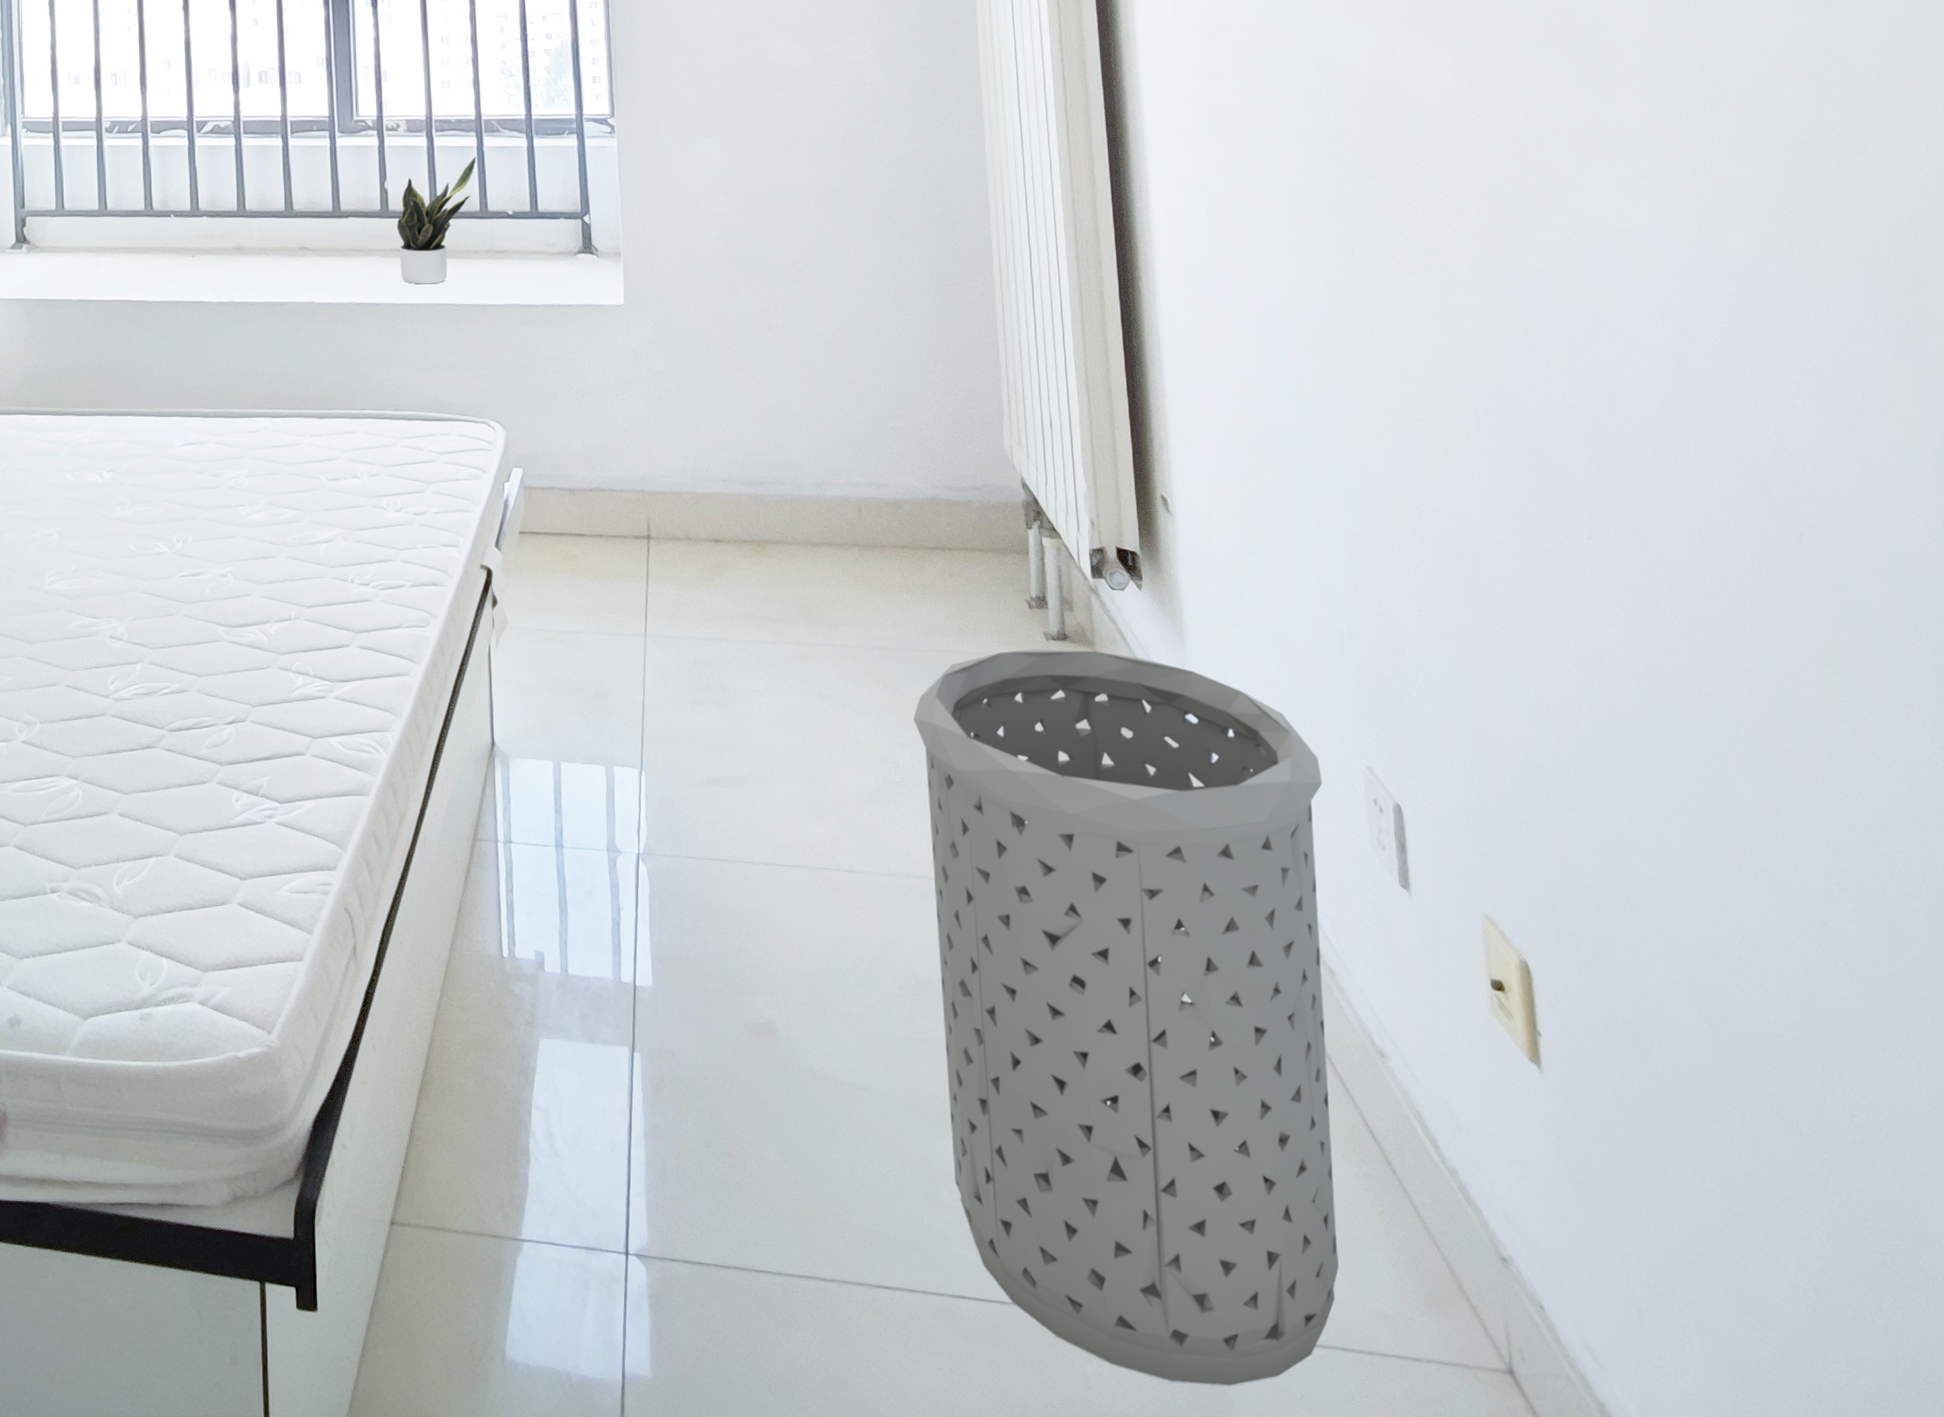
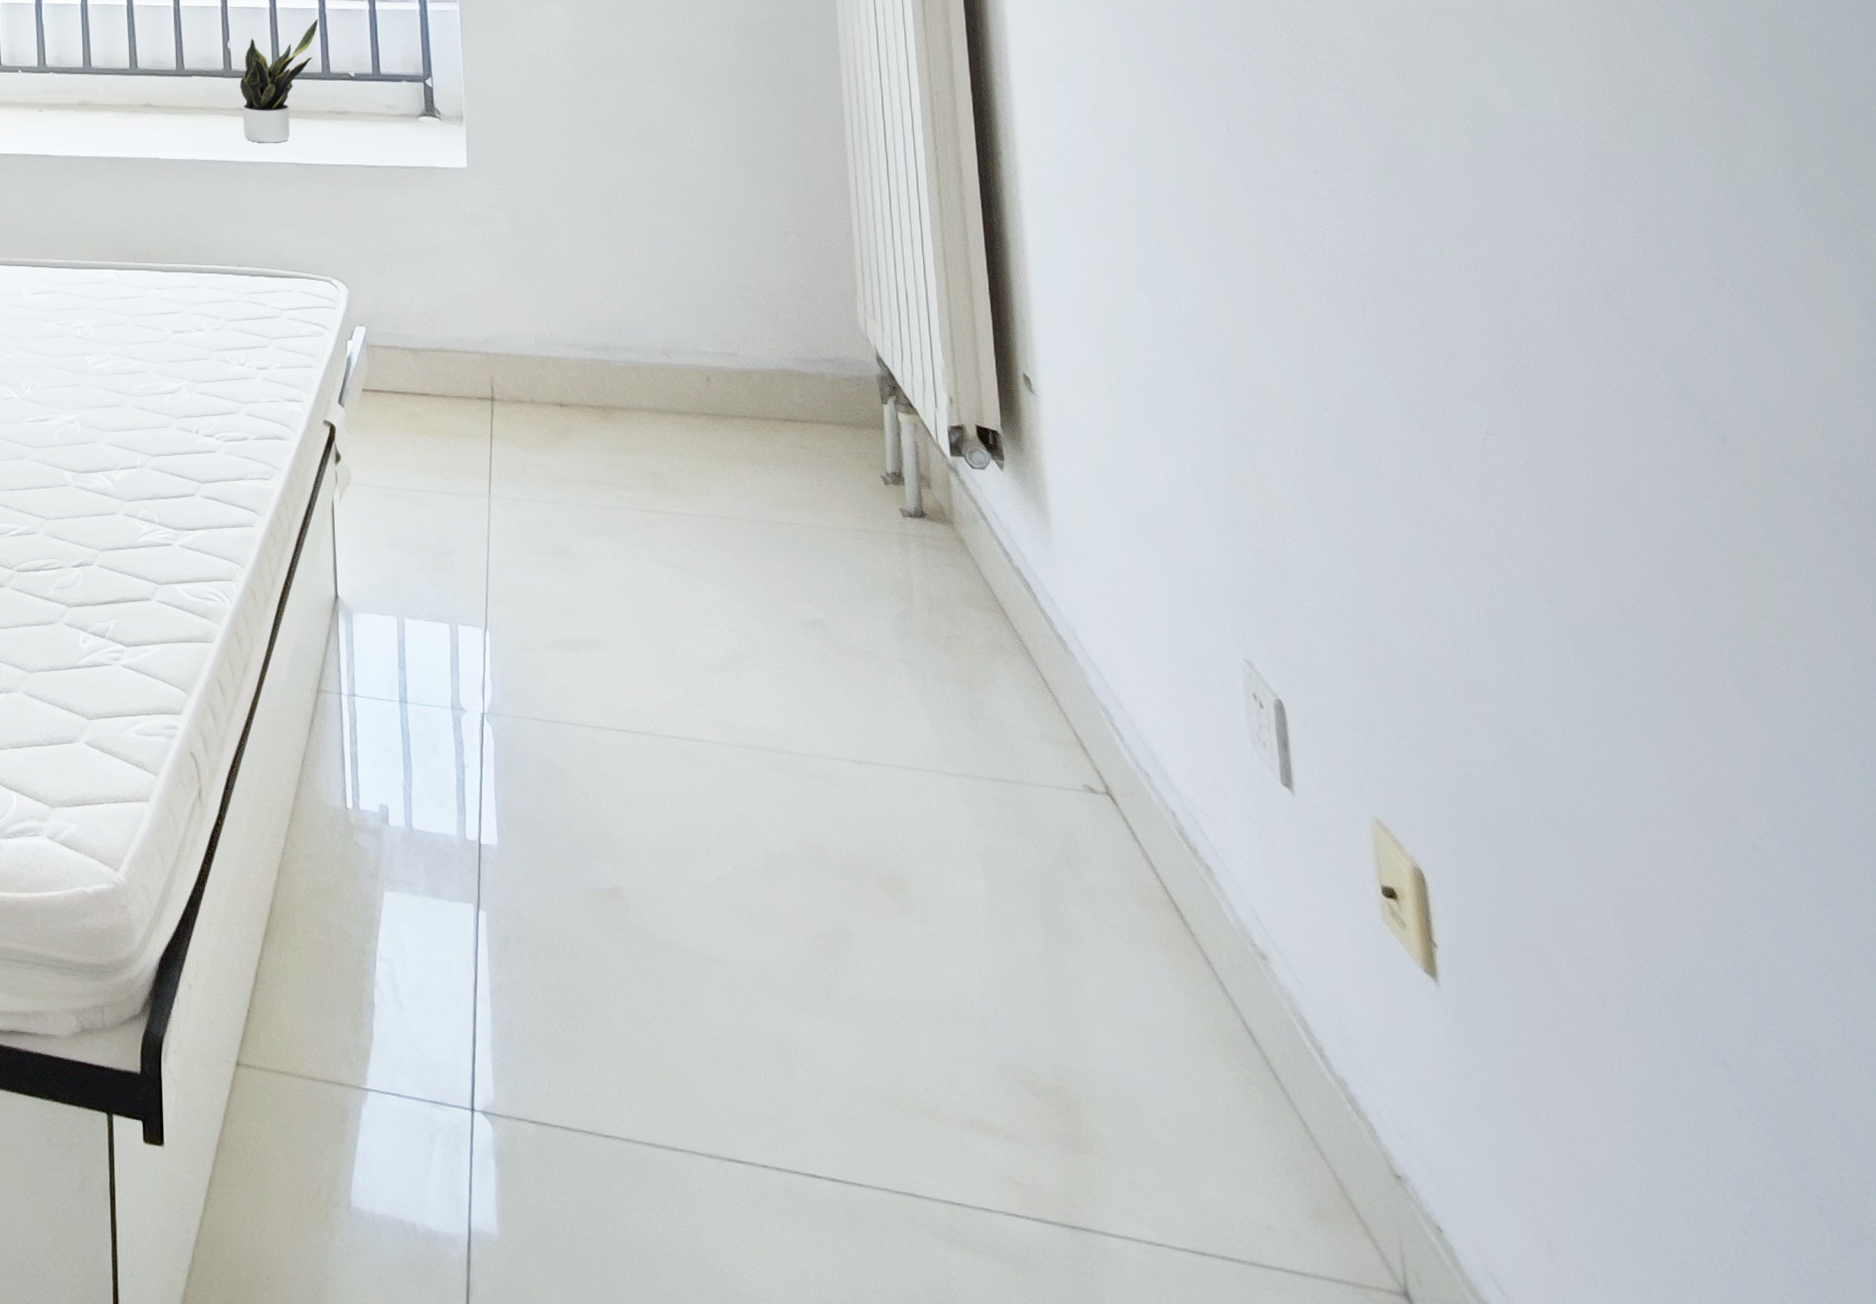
laundry basket: present [913,649,1339,1386] -> none [764,525,1218,1287]

